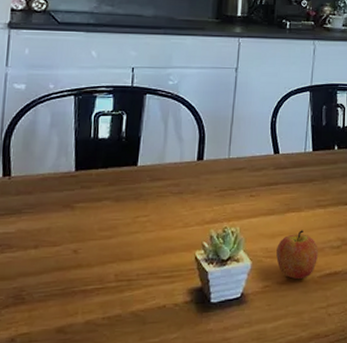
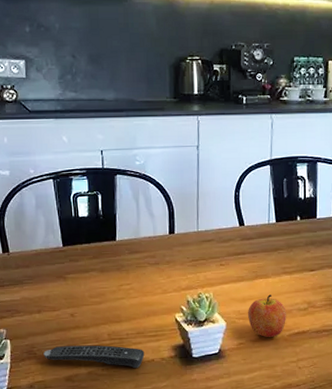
remote control: none [33,287,156,317] -> present [43,345,145,369]

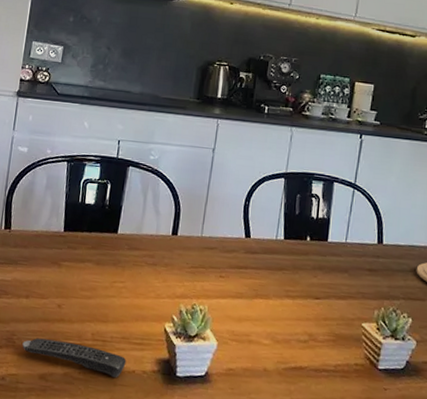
apple: present [248,294,287,338] -> none [242,318,285,369]

